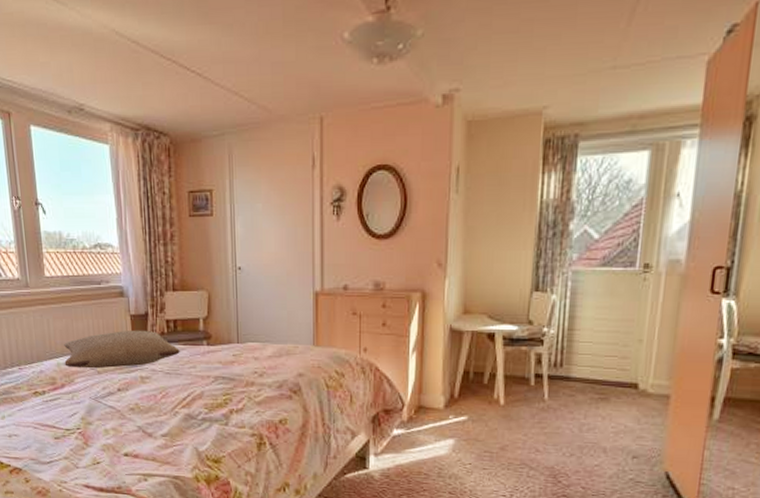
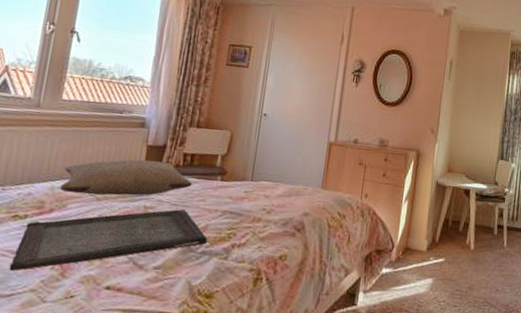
serving tray: none [42,377,206,442] -> present [9,209,208,271]

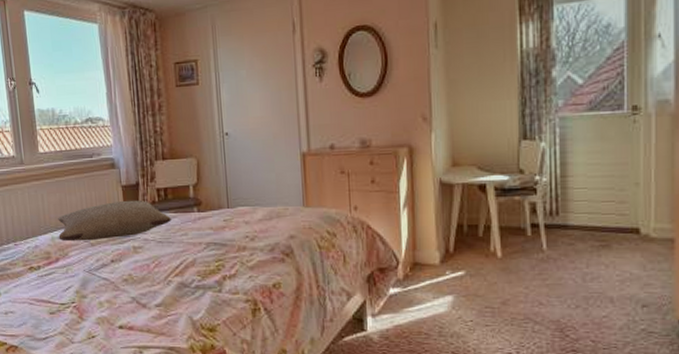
serving tray: present [9,209,208,271] -> none [38,246,199,317]

